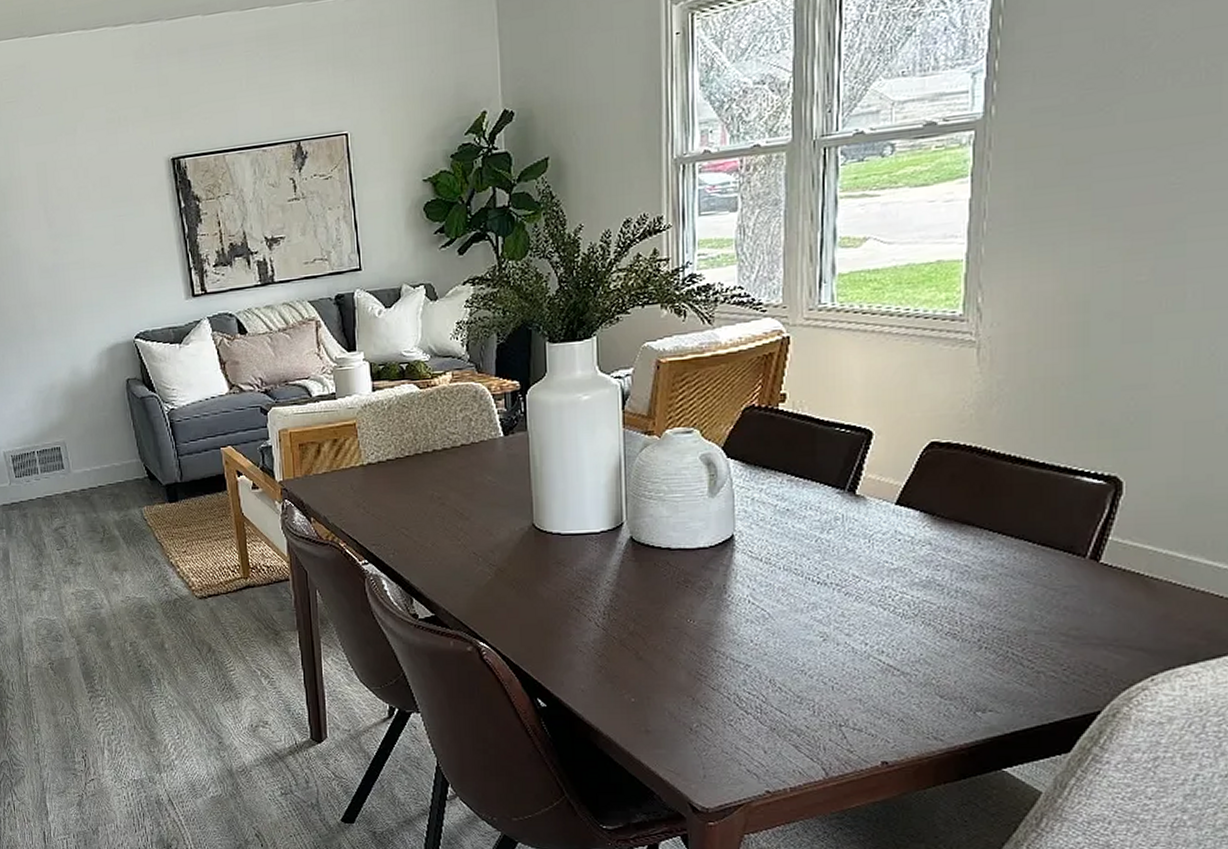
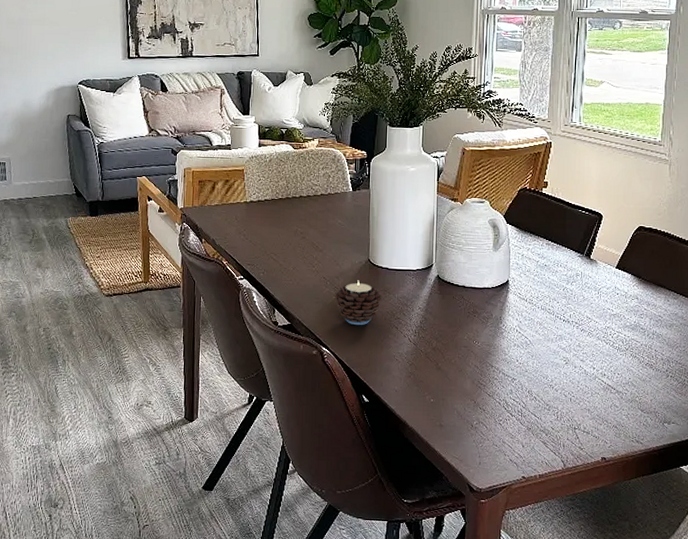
candle: none [490,552,556,611] -> present [335,280,383,326]

